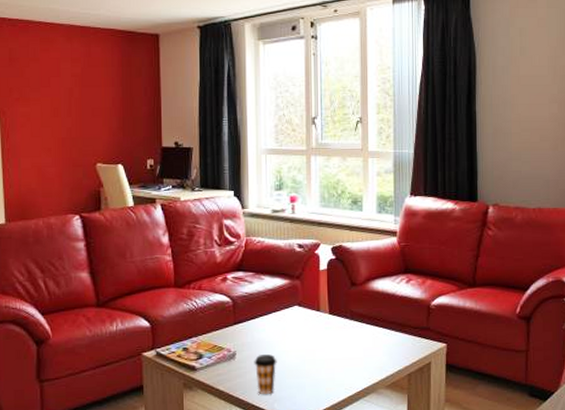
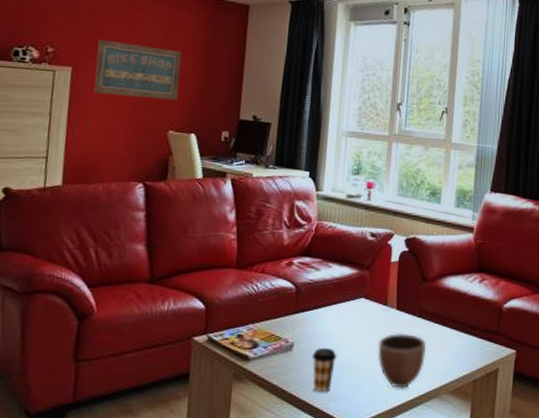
wall art: none [21,81,102,134] -> present [94,39,182,100]
decorative bowl: none [315,335,360,386] -> present [377,332,426,389]

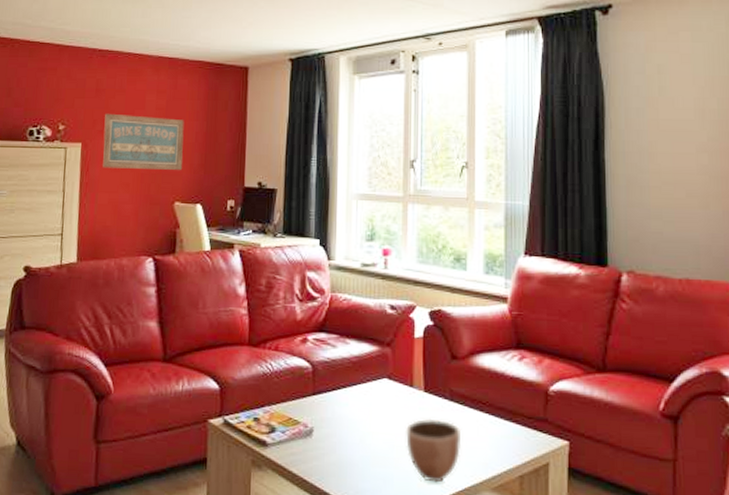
coffee cup: present [312,348,337,393] -> none [334,434,361,485]

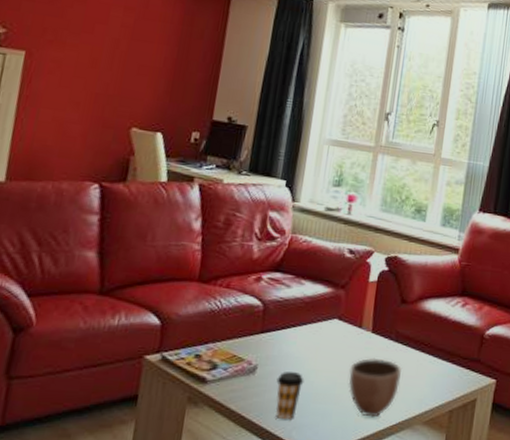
wall art: present [103,113,184,170] -> none [49,22,153,95]
coffee cup: none [334,434,361,485] -> present [275,372,304,420]

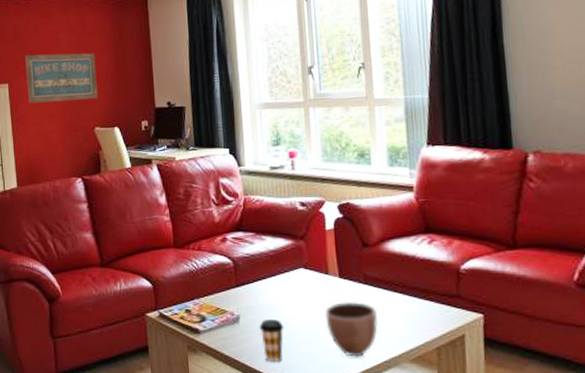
wall art: none [49,22,153,95] -> present [25,52,99,104]

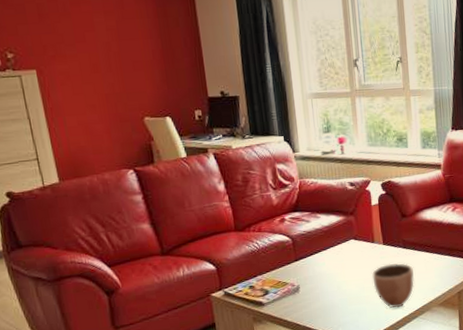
wall art: present [25,52,99,104] -> none [54,37,146,92]
coffee cup: present [259,319,284,363] -> none [317,285,339,322]

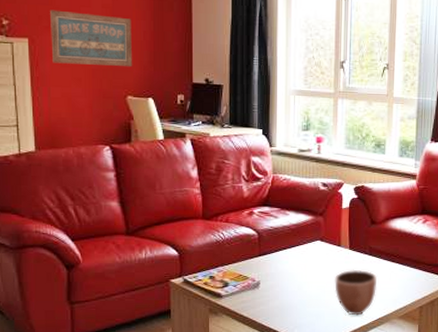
wall art: none [54,37,146,92] -> present [50,9,133,66]

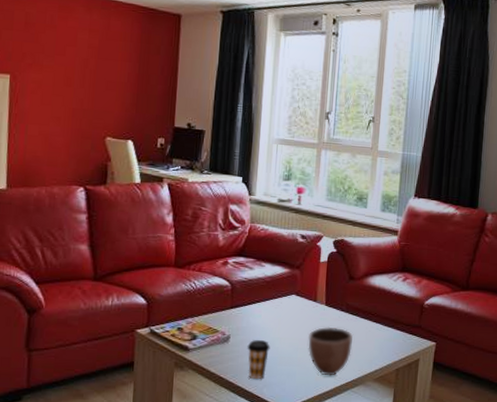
wall art: present [50,9,133,66] -> none [33,47,117,108]
coffee cup: none [277,285,299,322] -> present [247,340,270,380]

